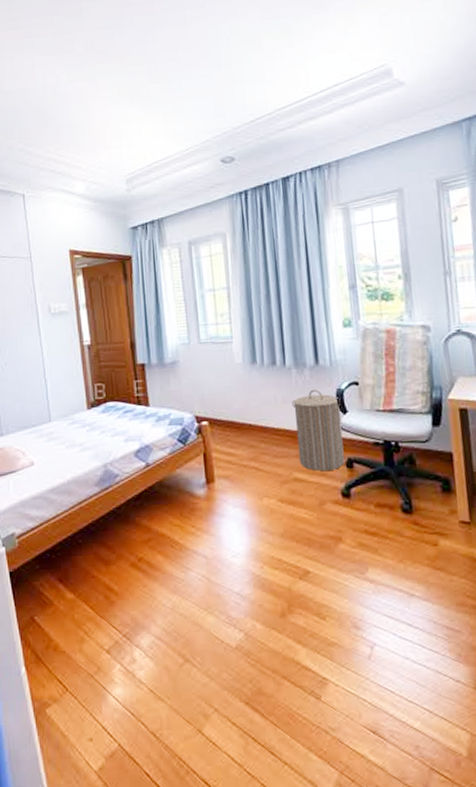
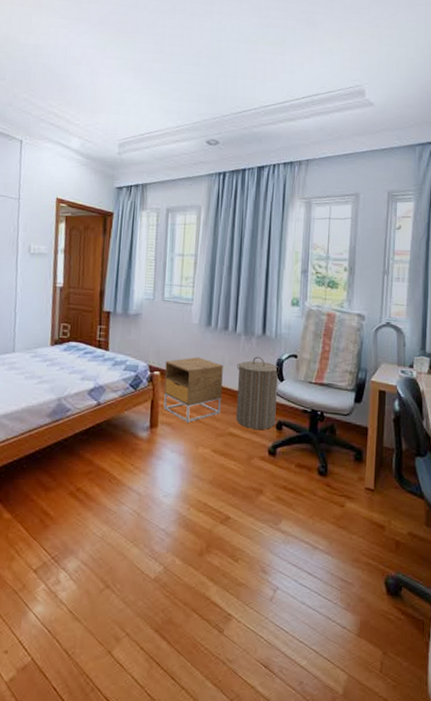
nightstand: none [212,400,281,473] -> present [163,357,223,422]

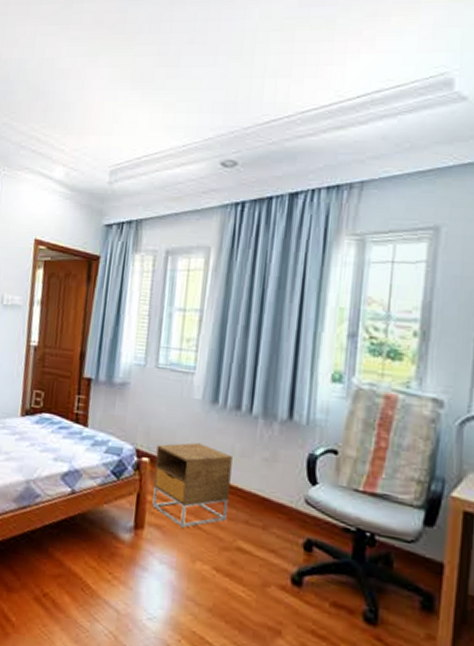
laundry hamper: present [236,356,280,430] -> none [248,447,312,549]

